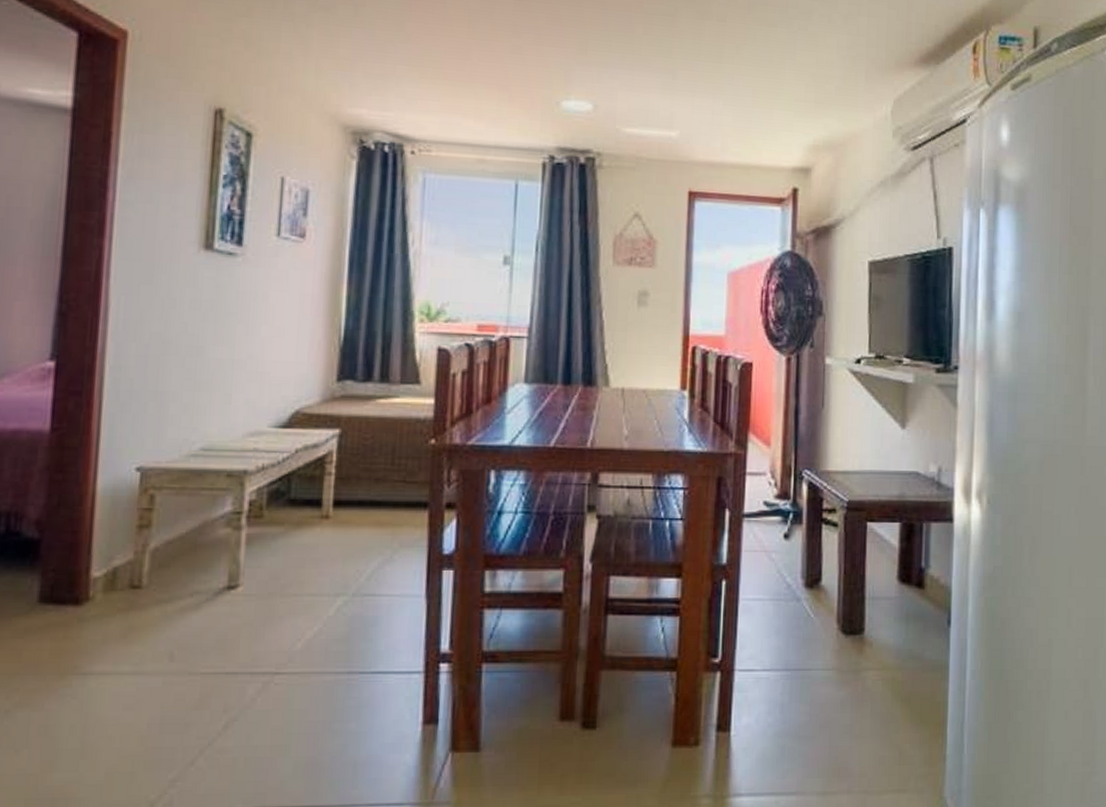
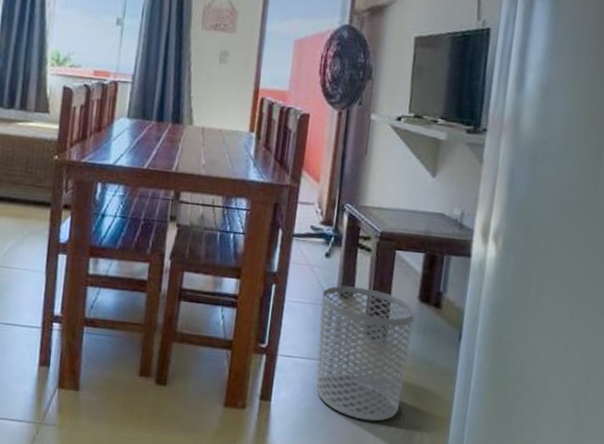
waste bin: none [782,572,896,740] -> present [315,285,415,421]

